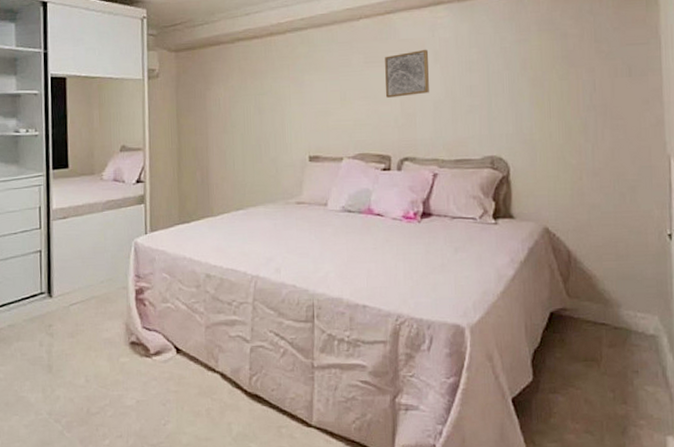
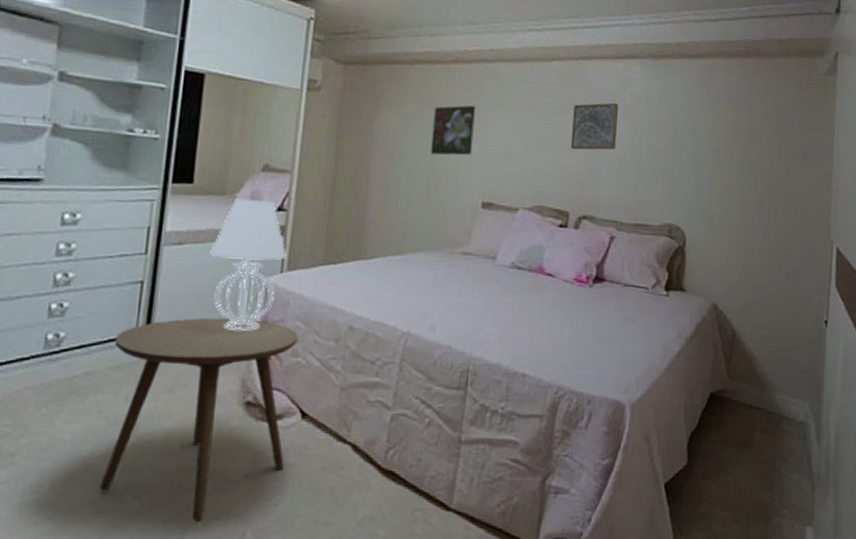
side table: none [26,274,167,439] -> present [99,317,299,522]
table lamp: none [88,176,148,284] -> present [210,198,287,331]
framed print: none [257,71,295,120] -> present [431,105,475,156]

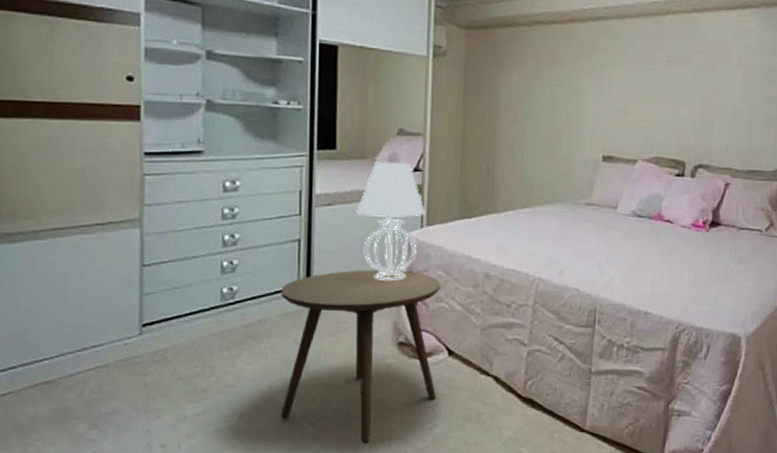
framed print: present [431,105,475,156] -> none [552,63,593,113]
wall art: present [570,102,619,150] -> none [685,53,733,102]

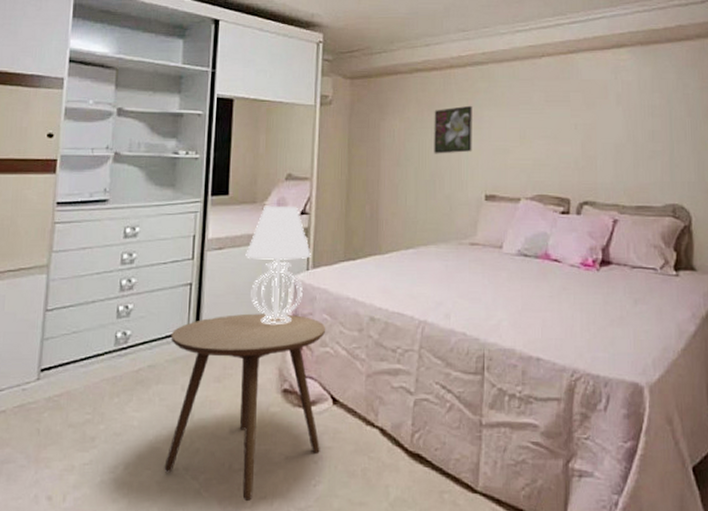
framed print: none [552,63,593,113] -> present [434,105,472,154]

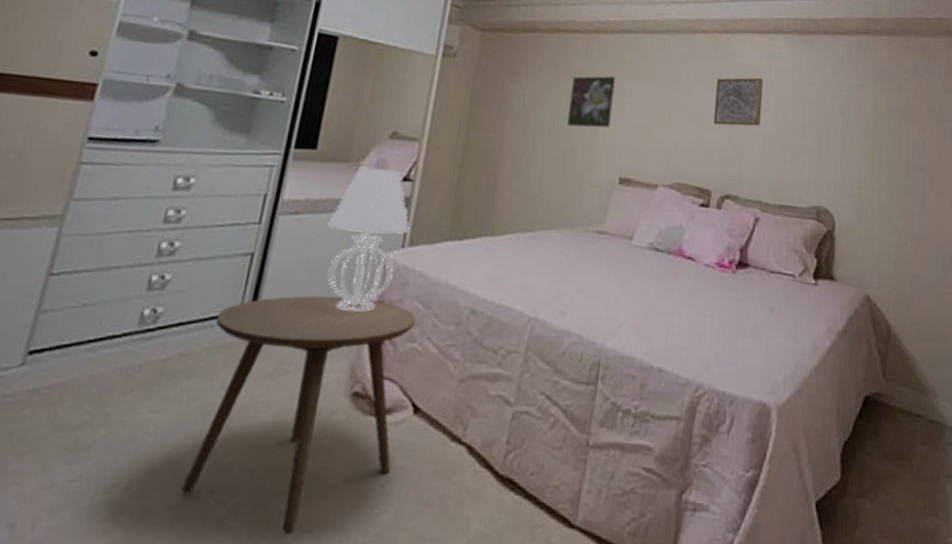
wall art: none [566,91,611,138] -> present [713,77,764,126]

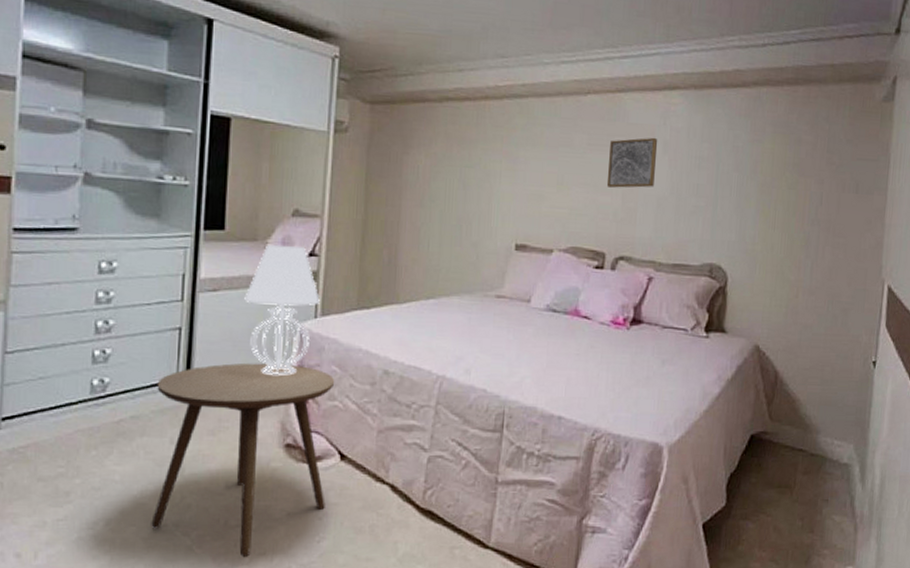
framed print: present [567,76,615,128] -> none [462,143,507,197]

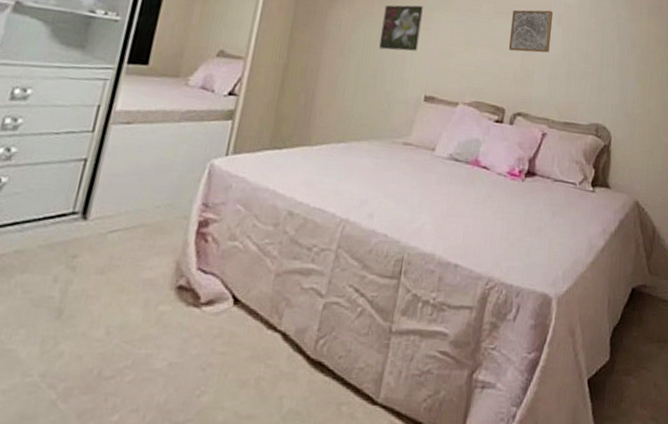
side table: present [151,363,335,557] -> none [13,198,238,414]
table lamp: present [244,244,320,375] -> none [156,81,233,213]
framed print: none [462,143,507,197] -> present [379,5,423,51]

